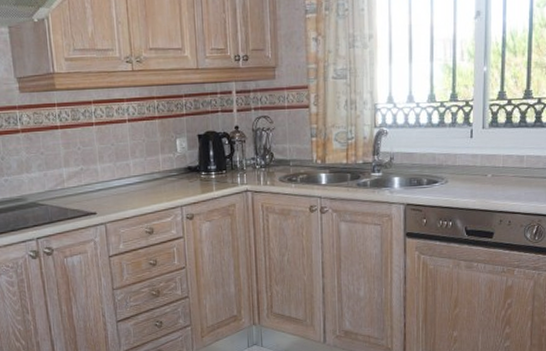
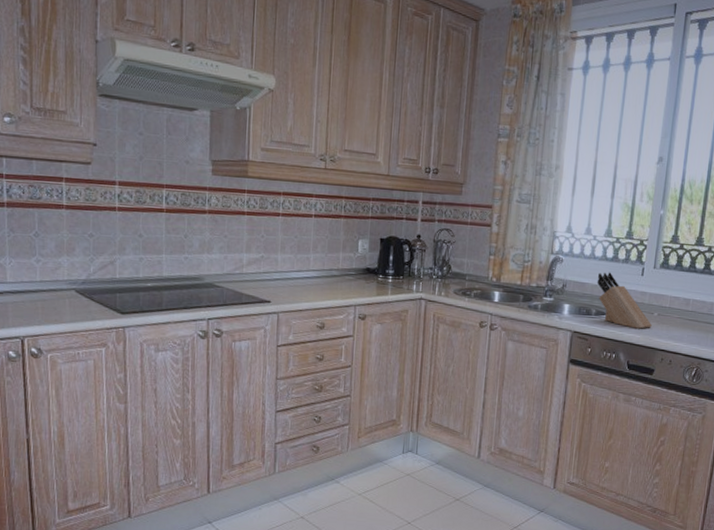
knife block: none [425,138,487,193] -> present [597,272,652,329]

